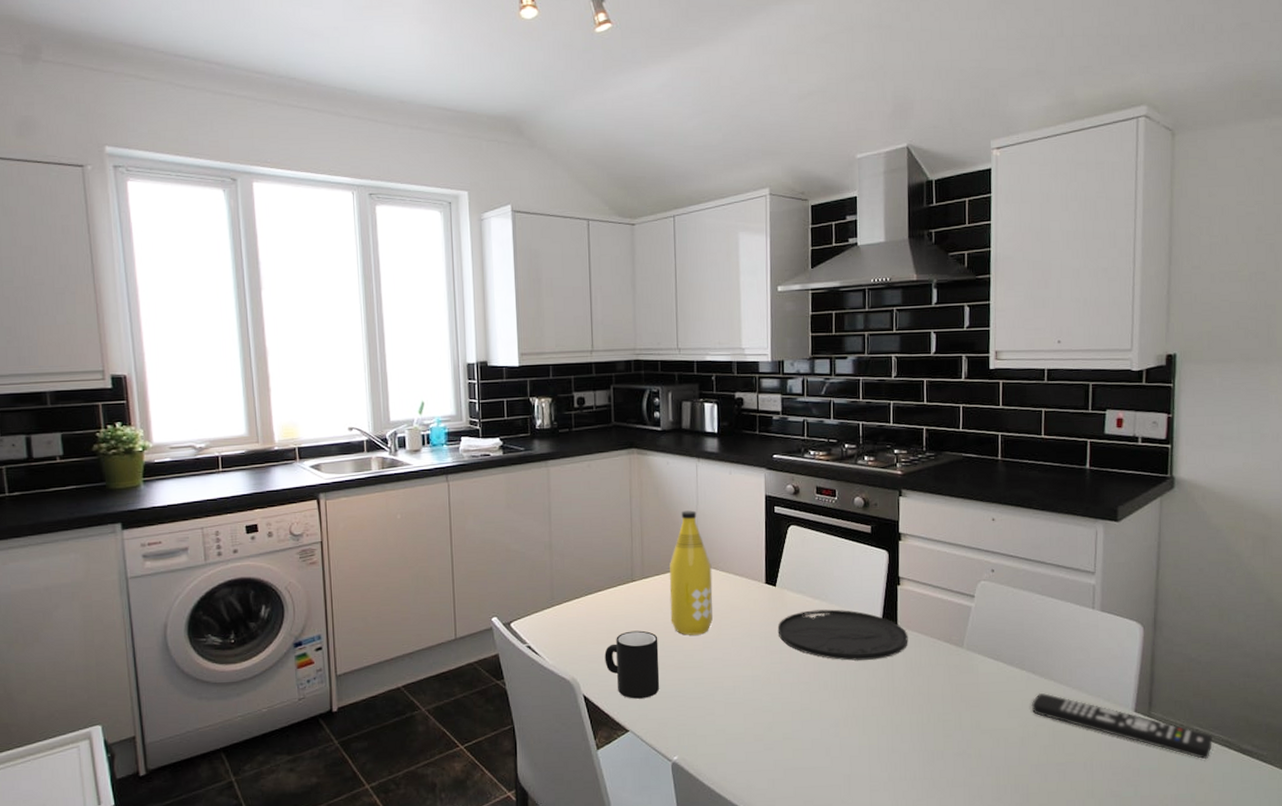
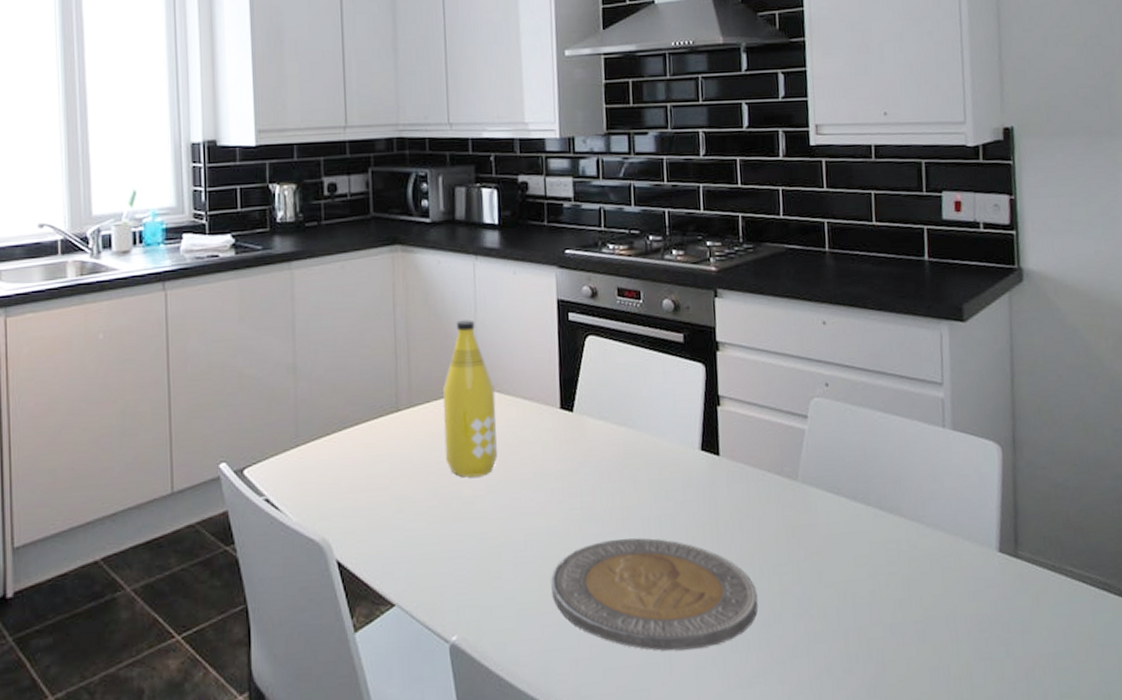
mug: present [604,630,660,699] -> none [363,473,433,563]
plate: none [754,688,925,777] -> present [551,538,758,651]
plate: present [777,609,908,661] -> none [576,438,733,502]
remote control: present [1032,693,1214,760] -> none [881,533,1090,608]

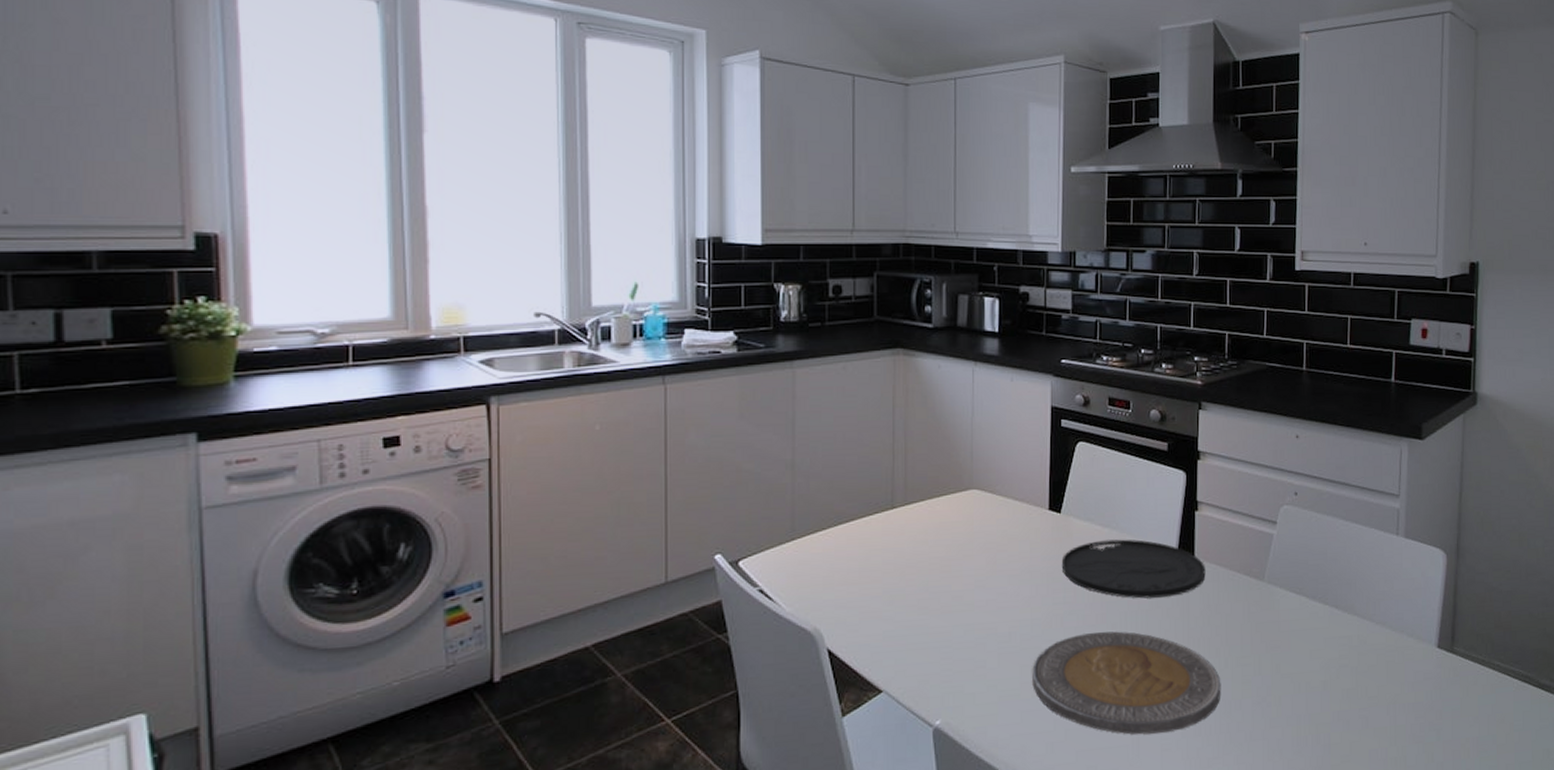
bottle: present [443,320,497,478] -> none [937,423,988,573]
plate: none [576,438,733,502] -> present [1061,539,1206,599]

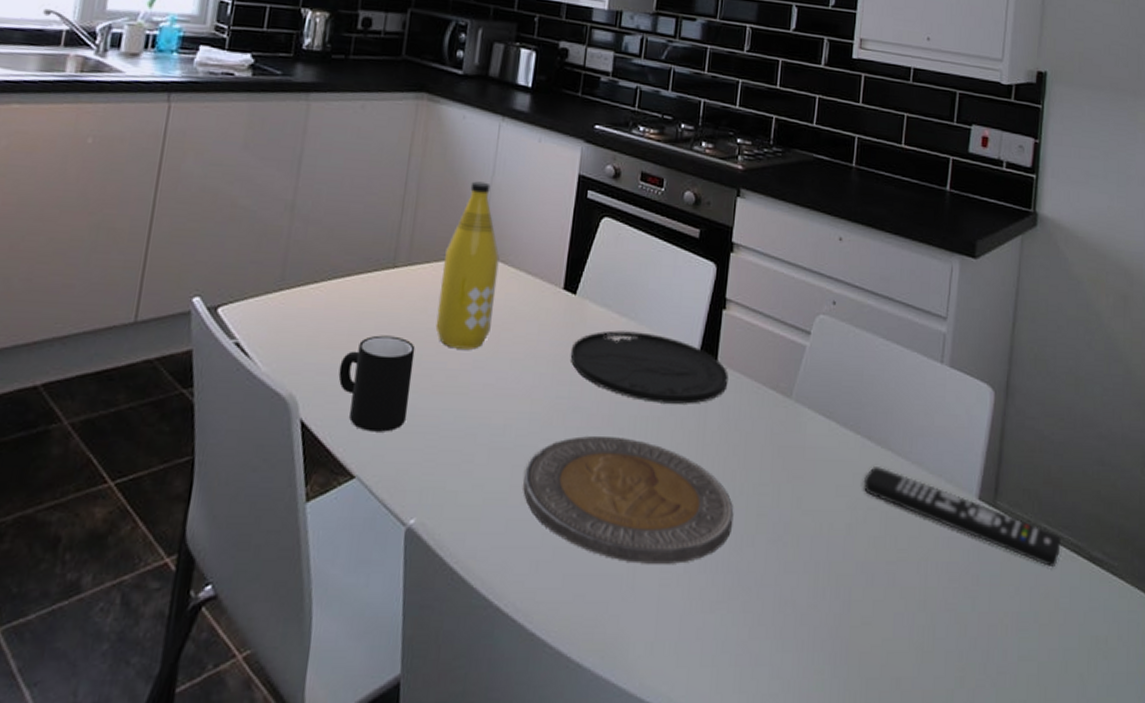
mug: none [855,567,922,652] -> present [338,335,416,432]
bottle: none [937,423,988,573] -> present [435,181,500,350]
remote control: none [1335,630,1514,697] -> present [864,467,1062,568]

